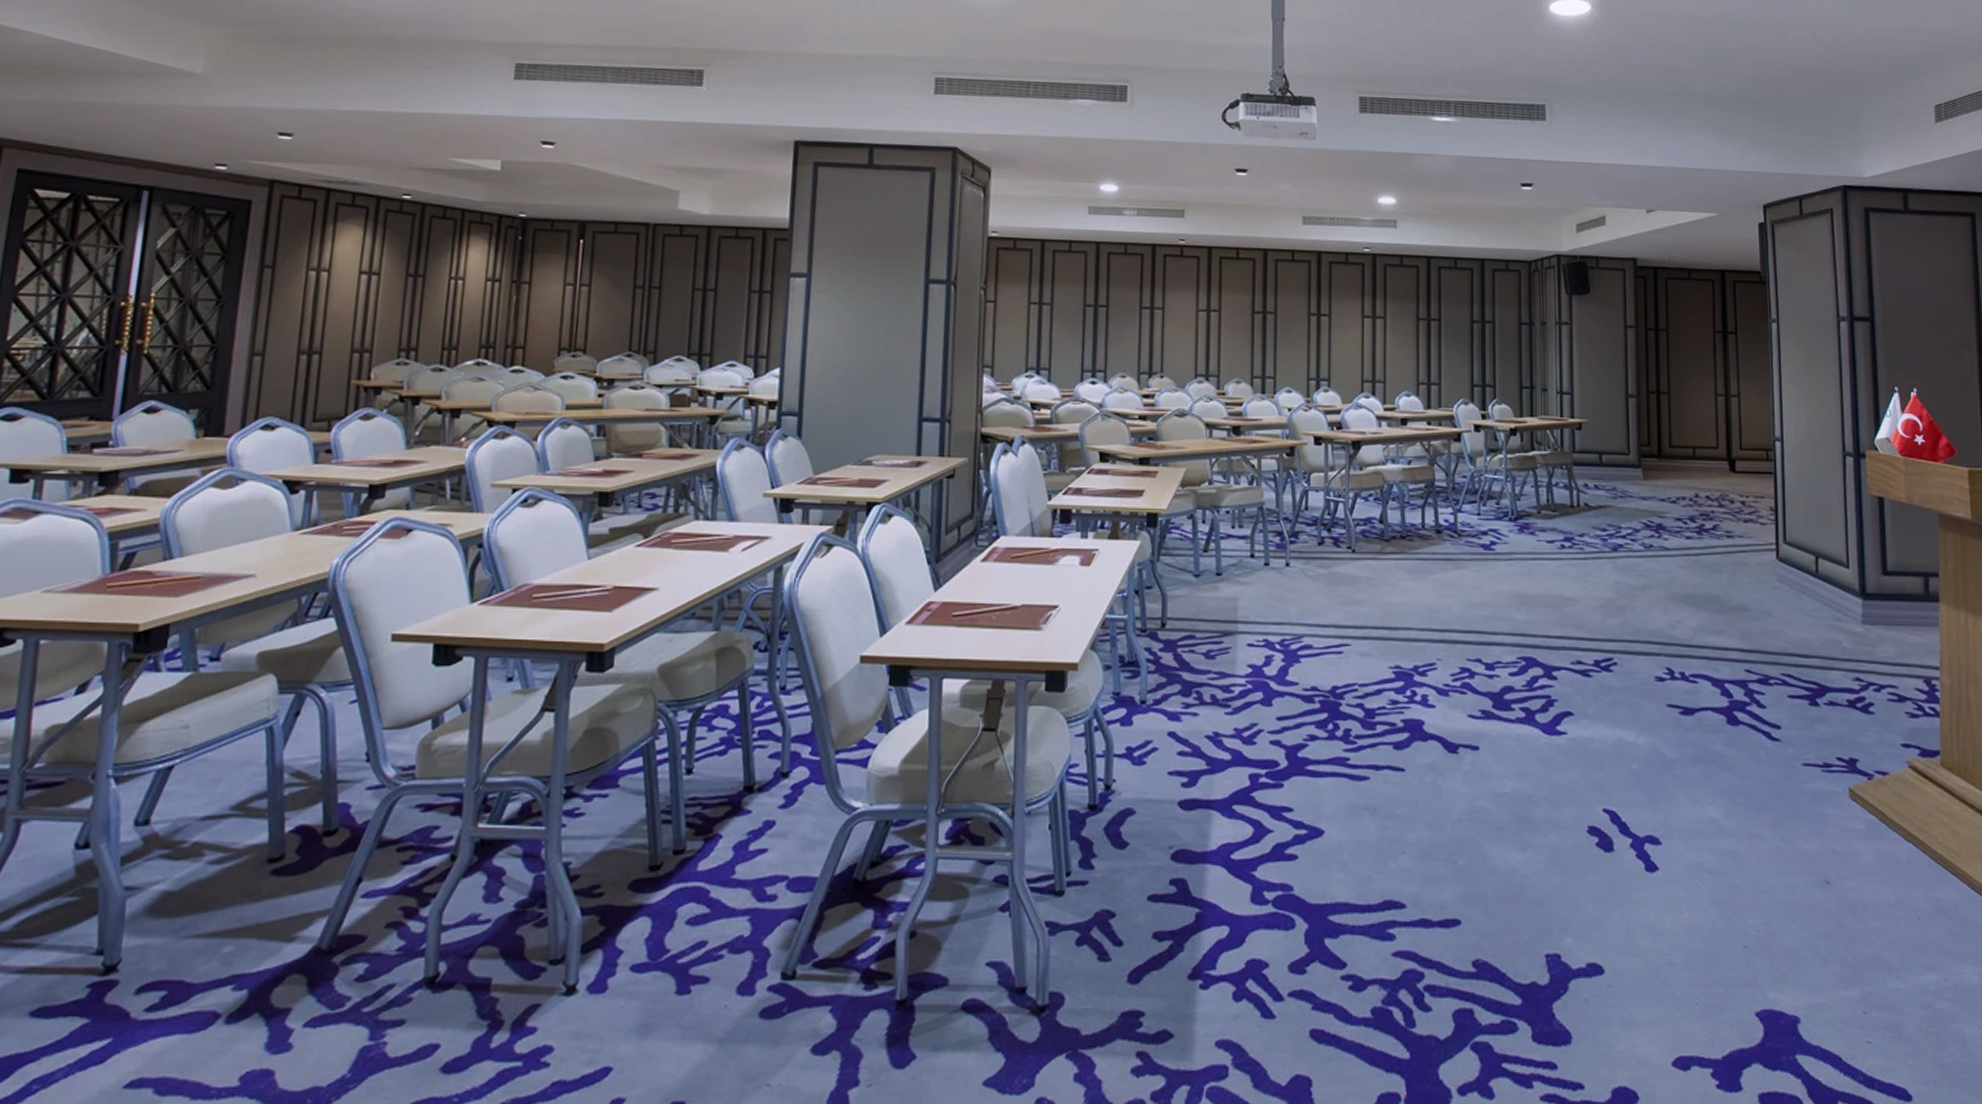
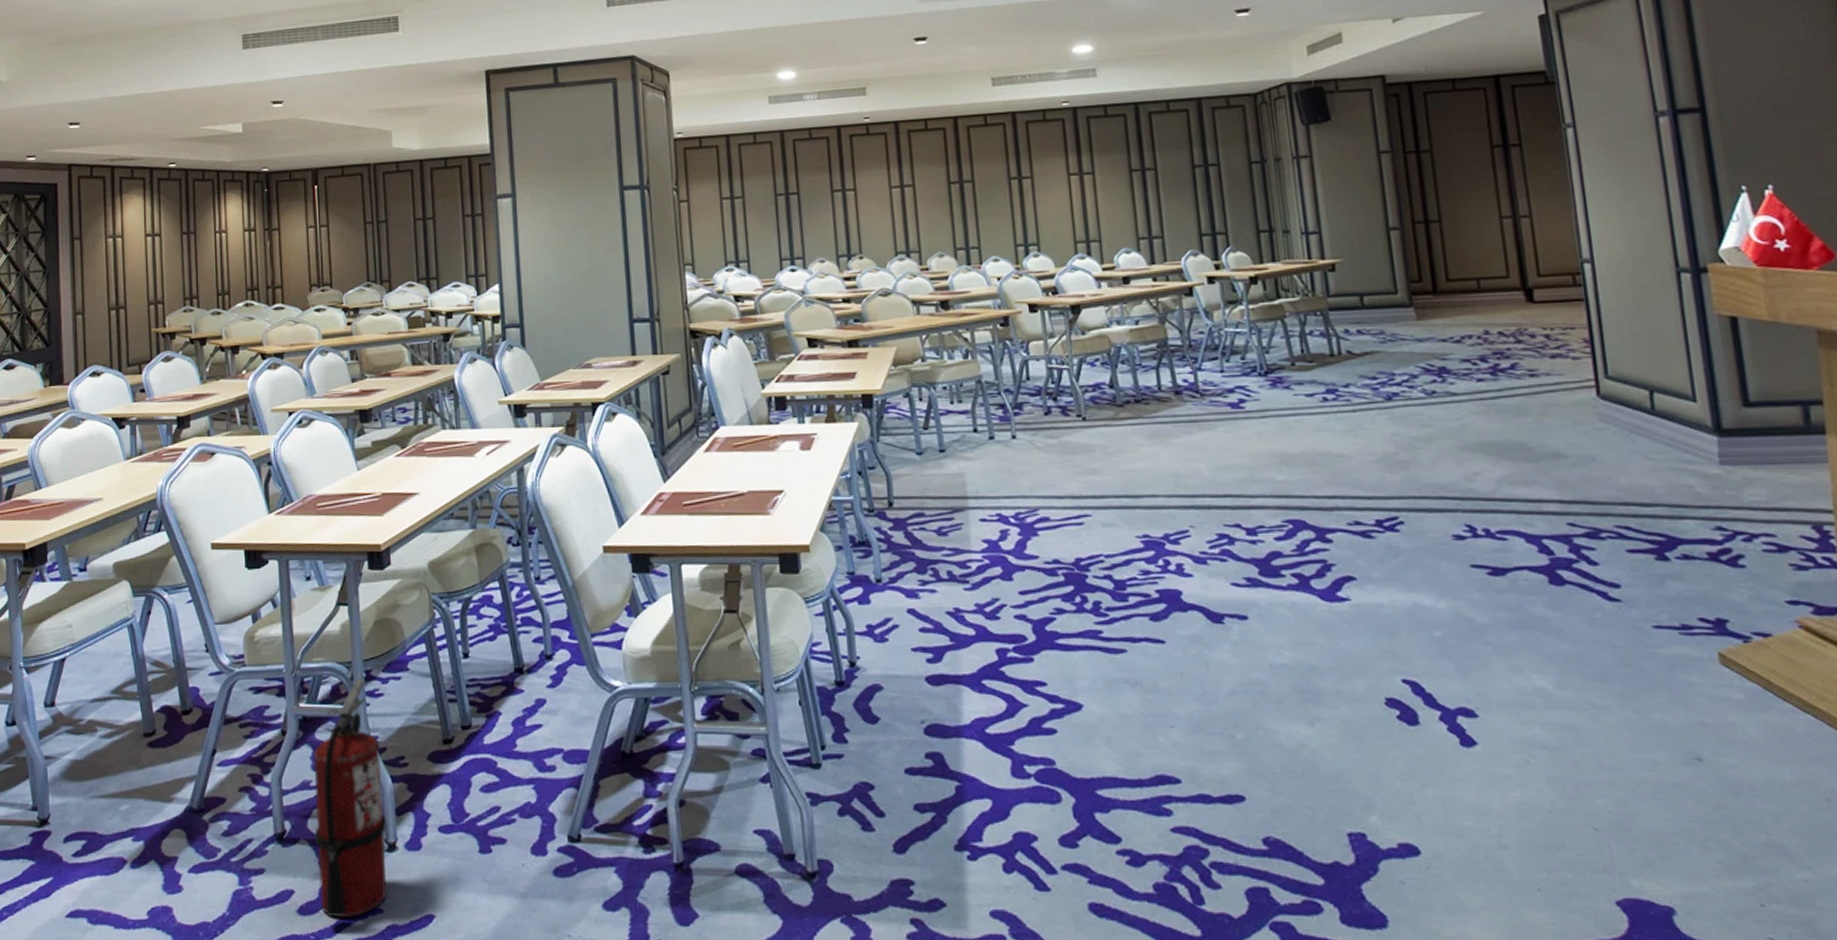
fire extinguisher: none [471,794,572,1074] -> present [313,677,387,917]

